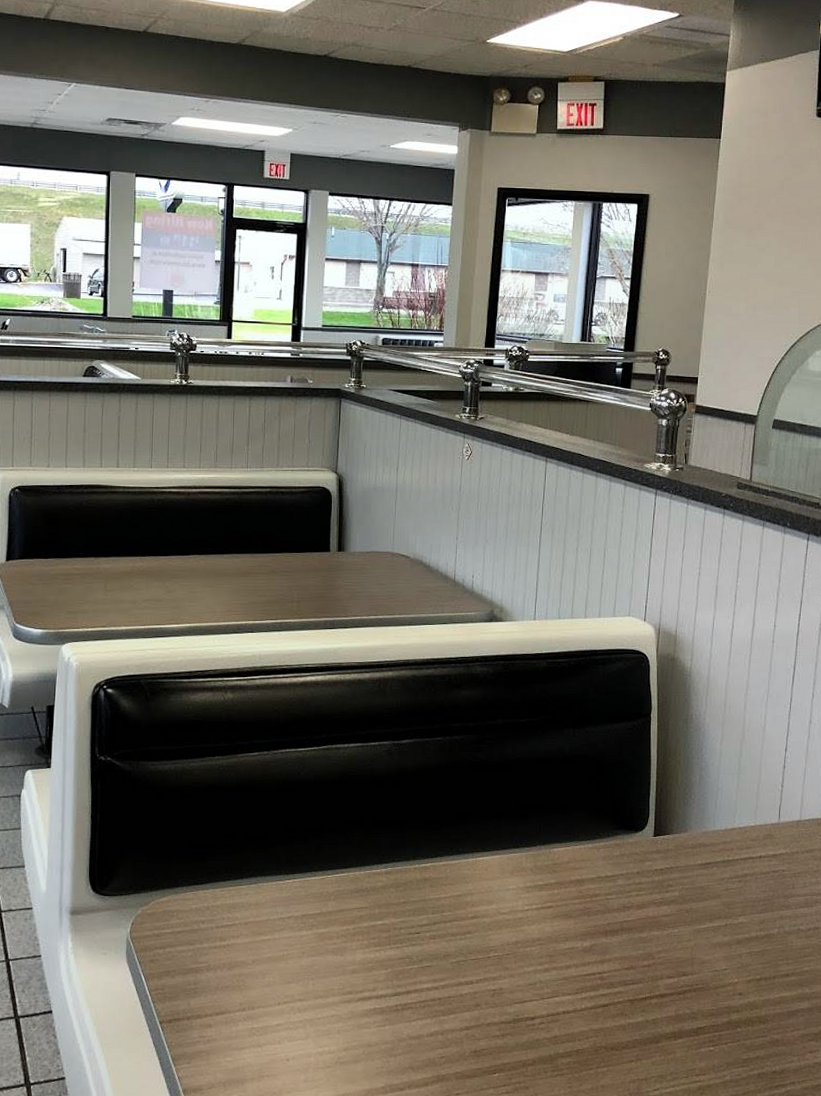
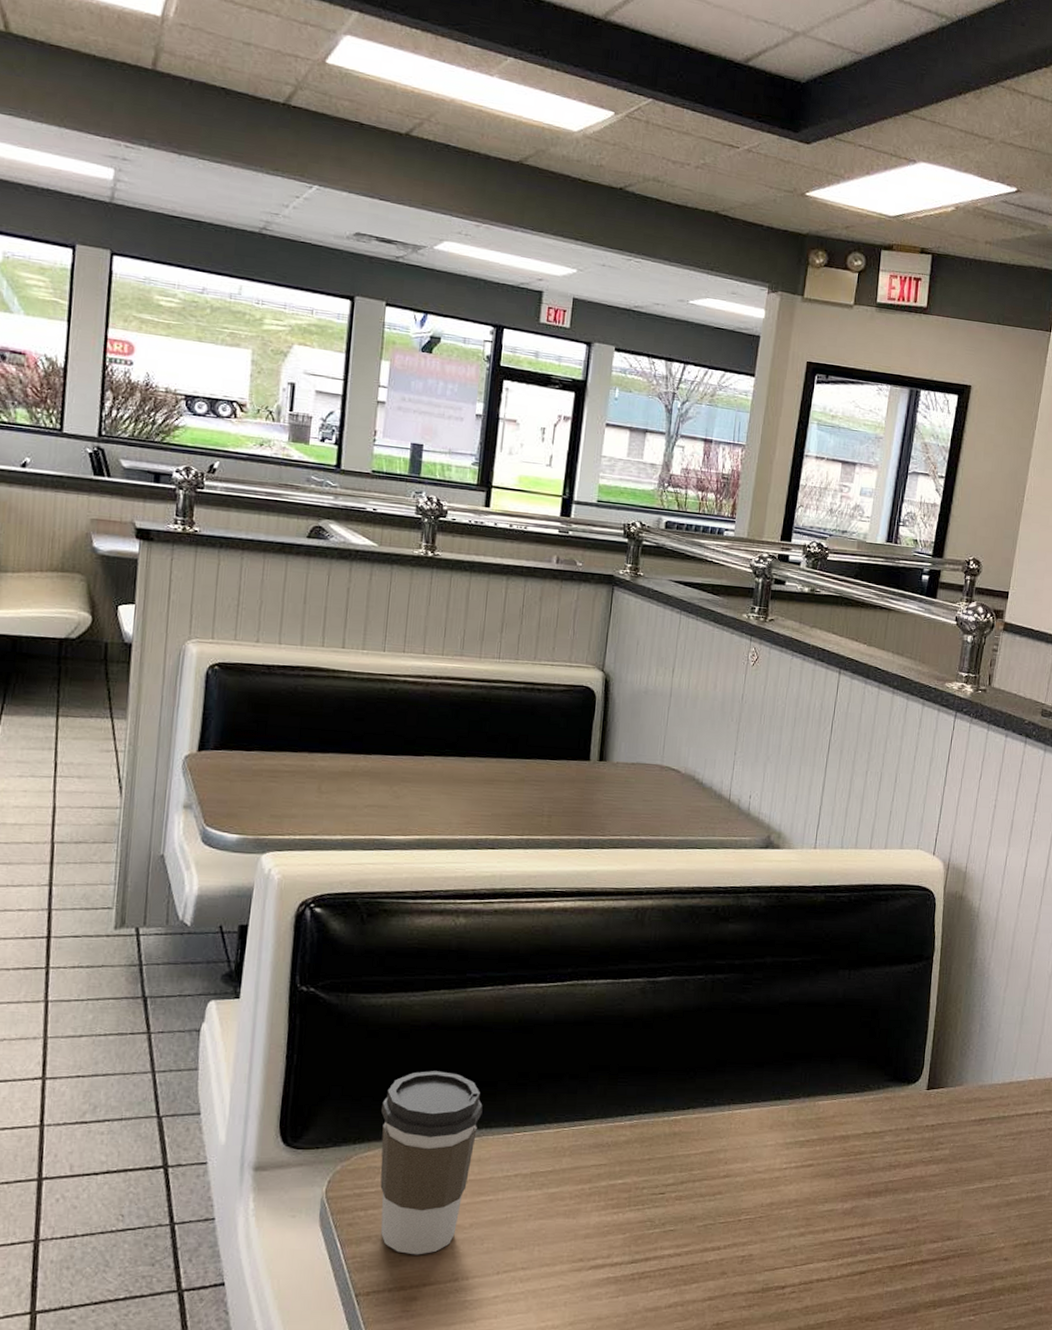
coffee cup: none [172,827,257,988] -> present [380,1071,483,1255]

